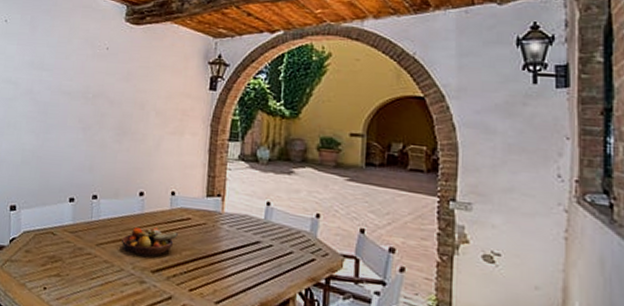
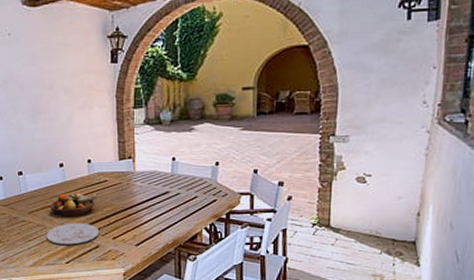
plate: none [112,263,175,291] -> present [46,223,100,245]

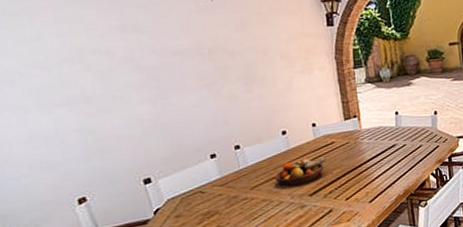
plate: present [46,223,100,245] -> none [273,189,332,217]

